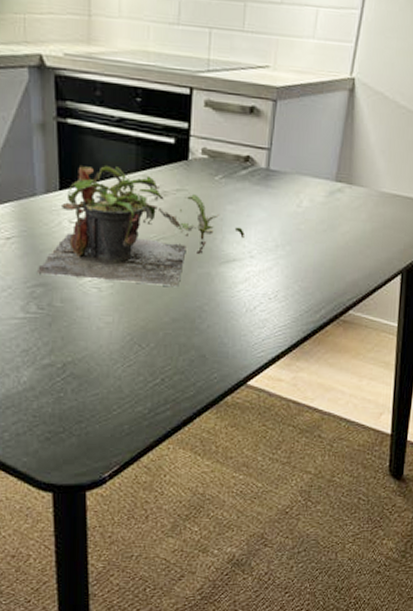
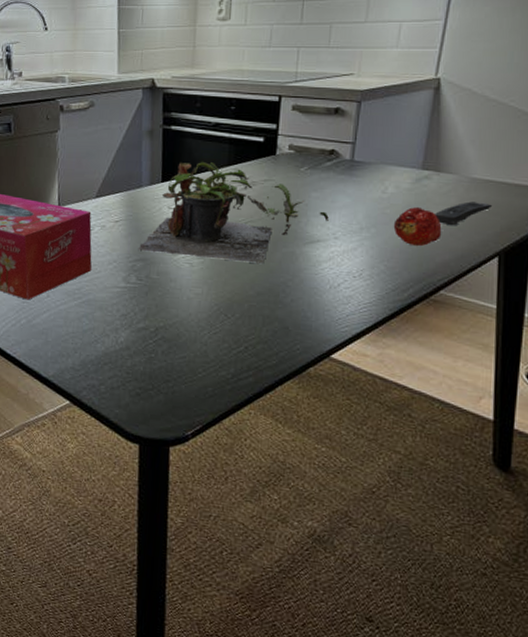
fruit: none [307,222,353,265] -> present [393,206,442,247]
remote control: none [346,217,397,243] -> present [435,201,492,226]

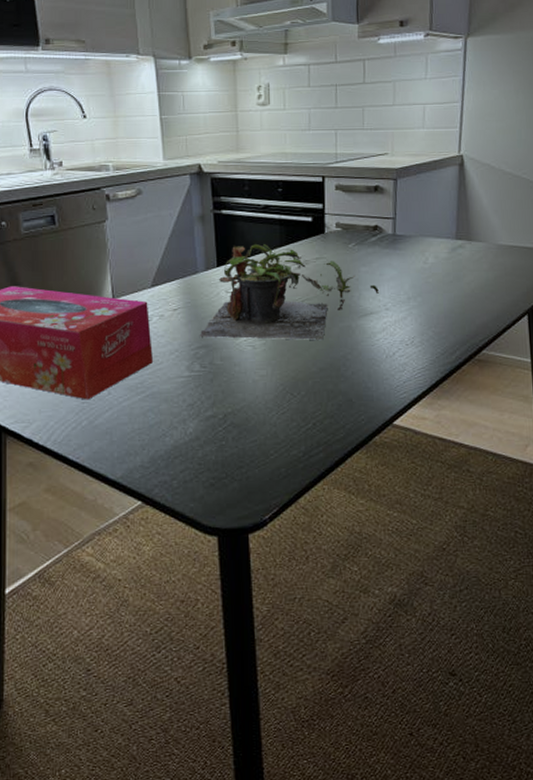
fruit: present [393,206,442,247] -> none [436,274,479,311]
remote control: present [435,201,492,226] -> none [471,266,517,290]

